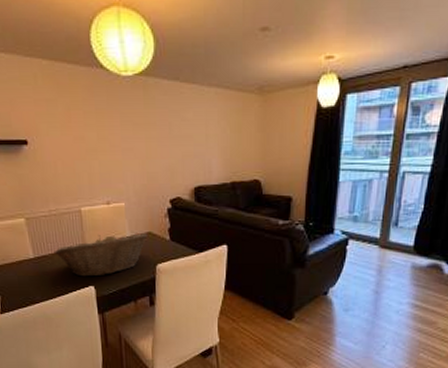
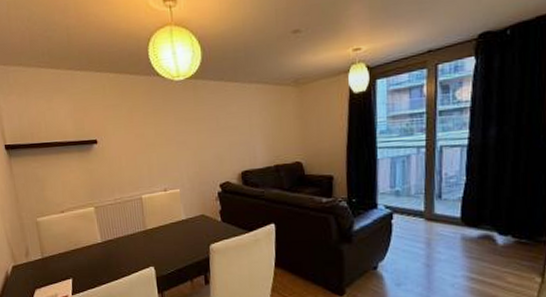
fruit basket: present [54,232,148,277] -> none [118,215,201,258]

